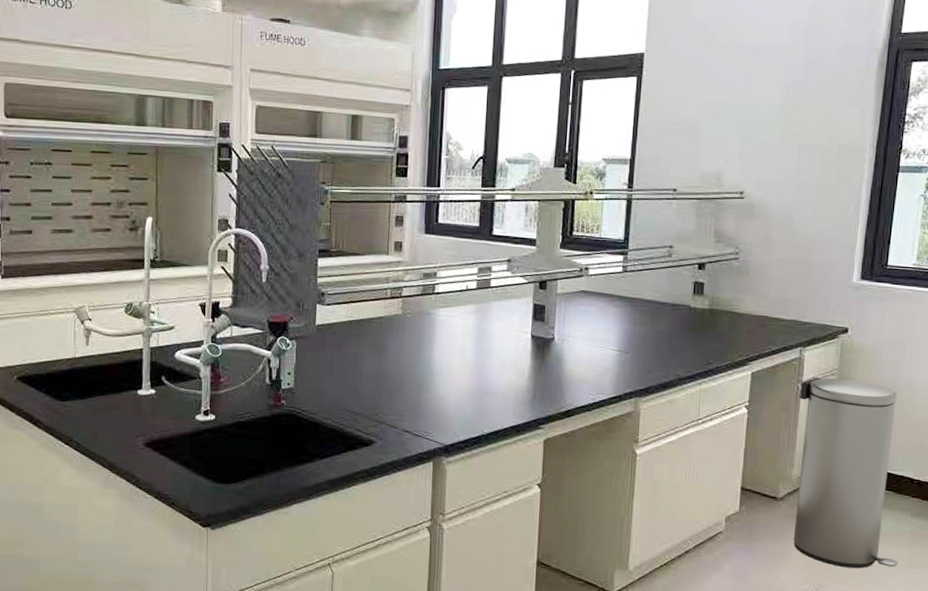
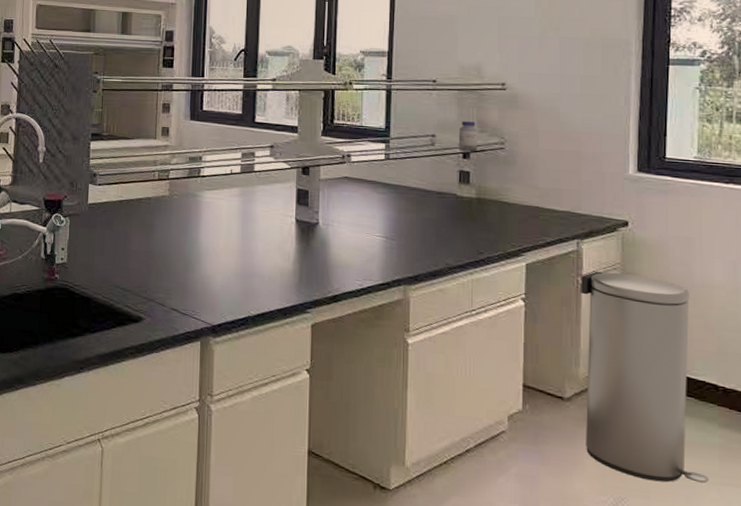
medicine bottle: none [694,231,721,263] -> present [458,121,486,153]

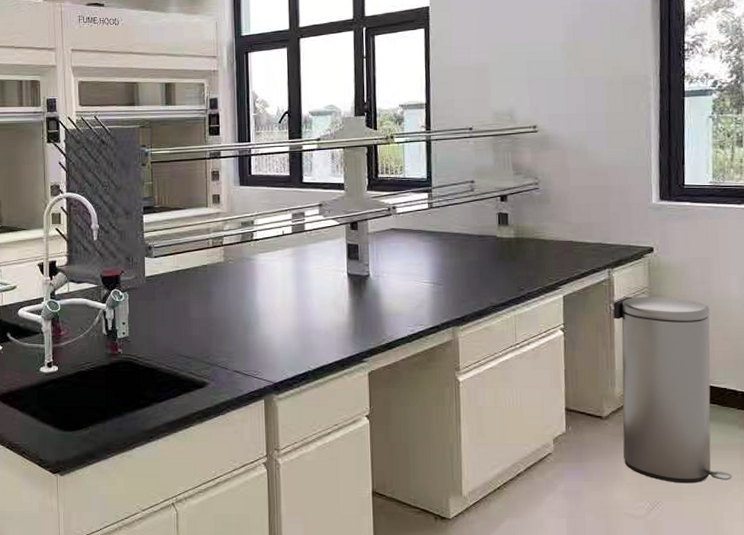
medicine bottle: present [458,121,486,153] -> none [495,165,522,195]

